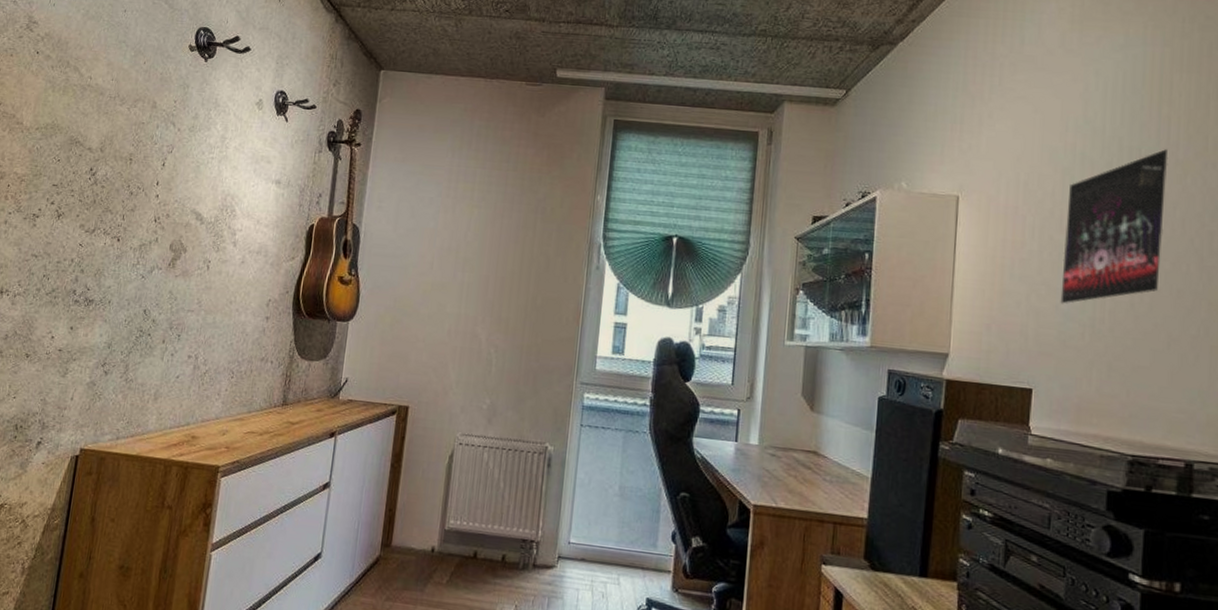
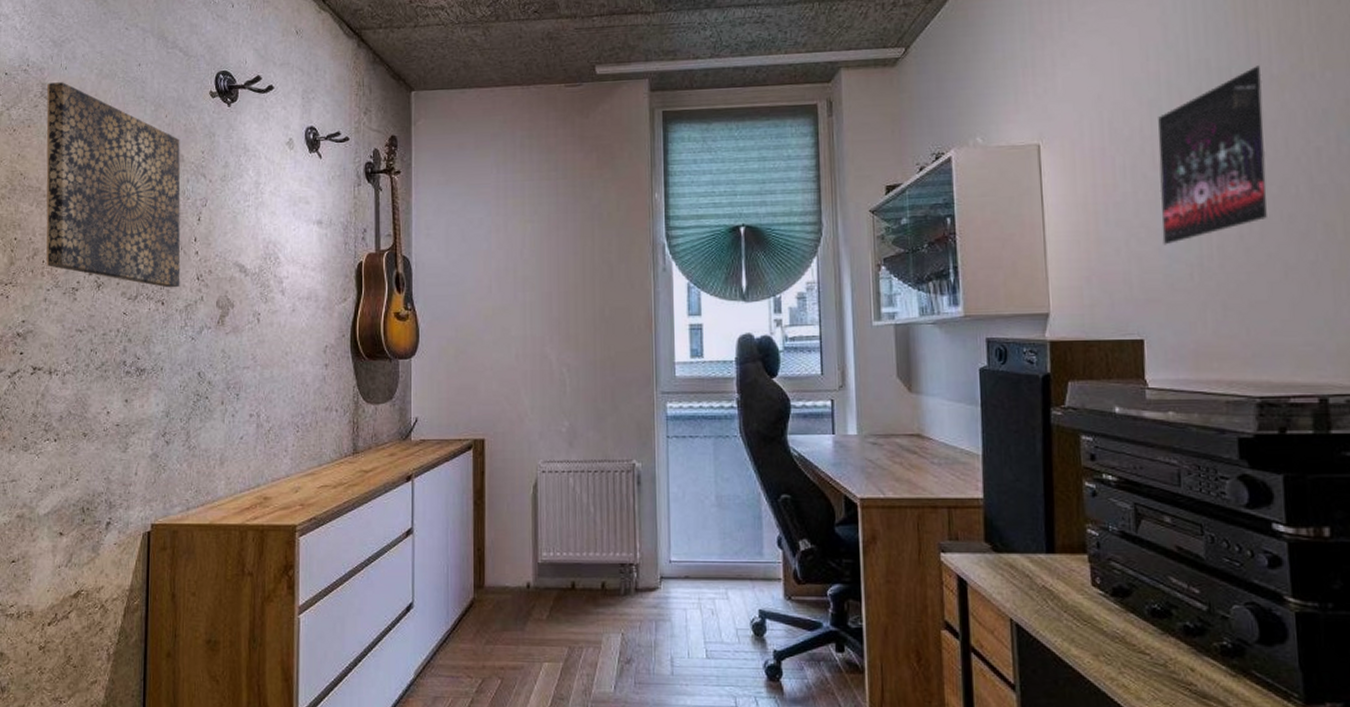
wall art: none [11,16,155,227] -> present [46,82,181,288]

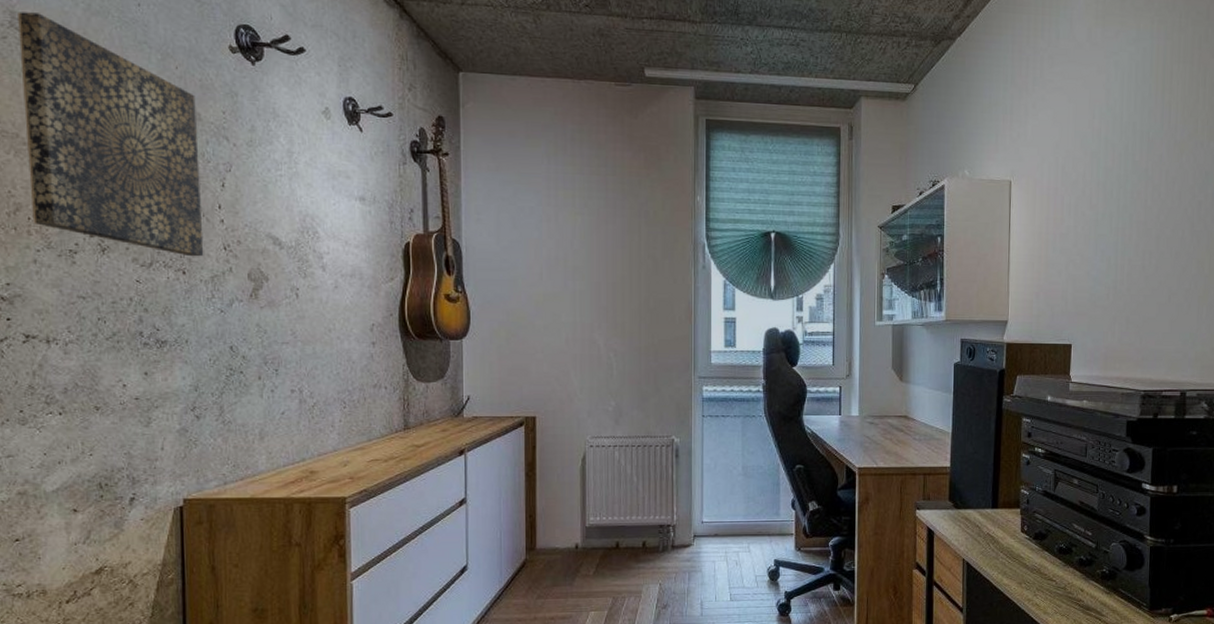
album cover: present [1158,65,1267,245] -> none [1091,132,1169,271]

